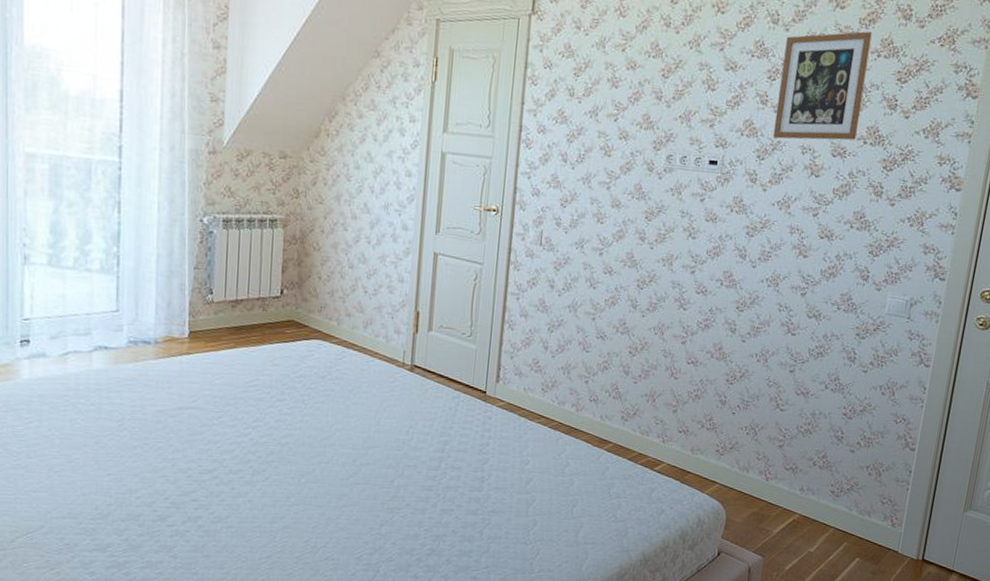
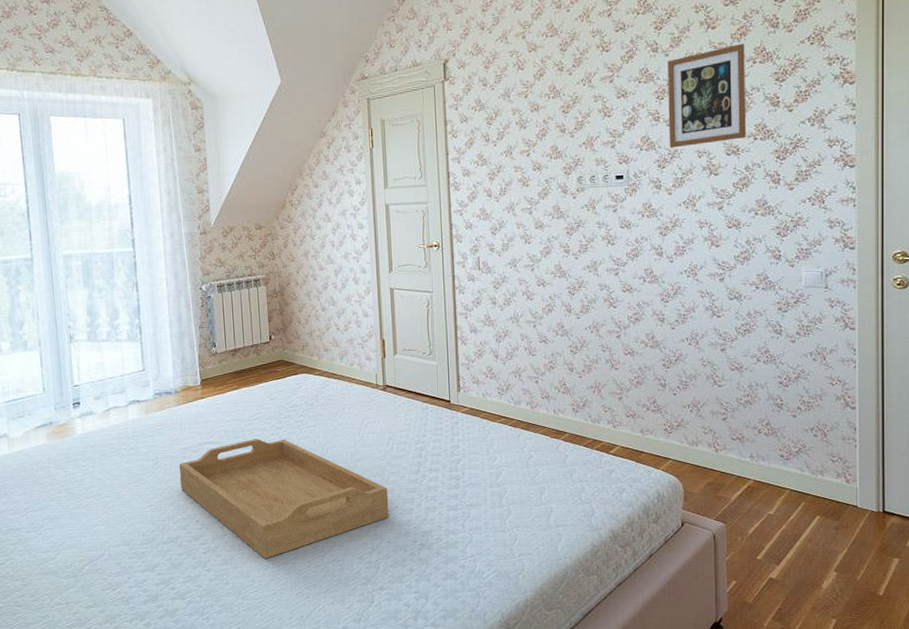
serving tray: none [150,409,401,550] -> present [179,439,389,559]

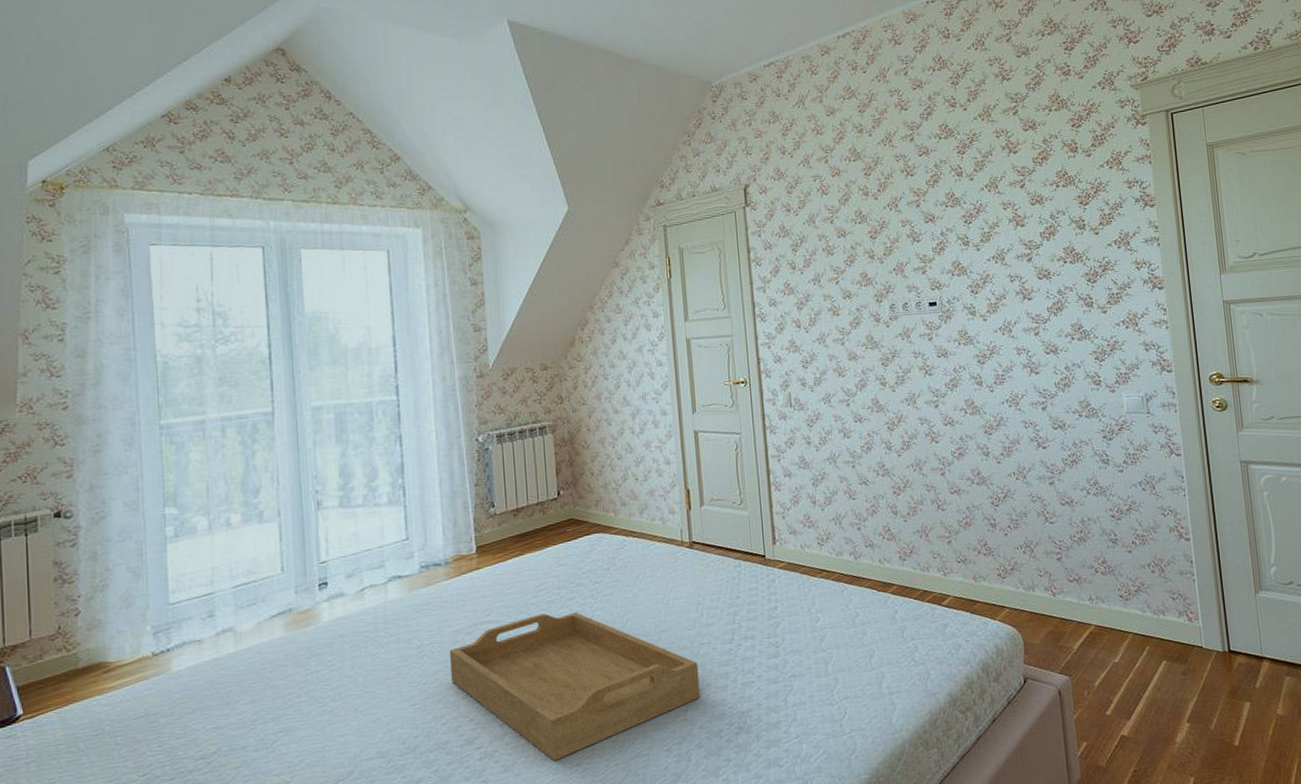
picture frame: present [668,44,746,148] -> none [973,168,1056,273]

